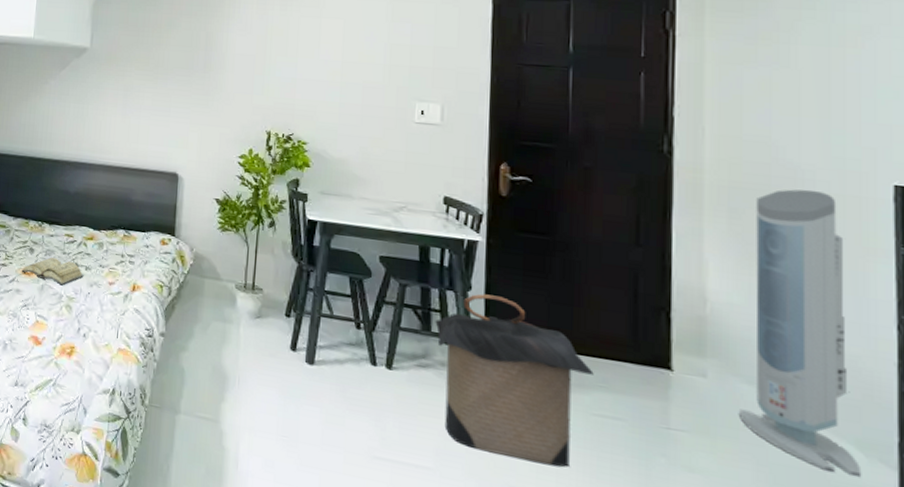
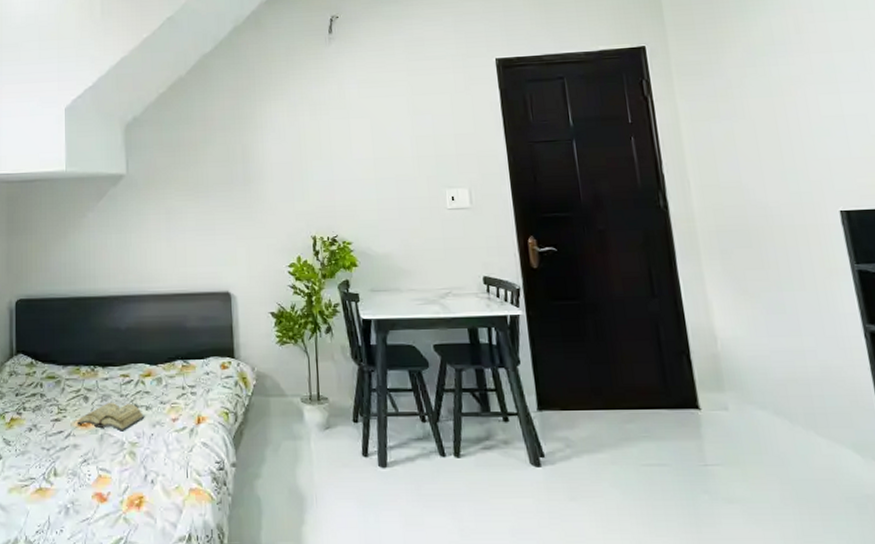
laundry hamper: present [435,293,594,468] -> none [492,365,637,524]
air purifier: present [740,189,862,478] -> none [740,224,863,478]

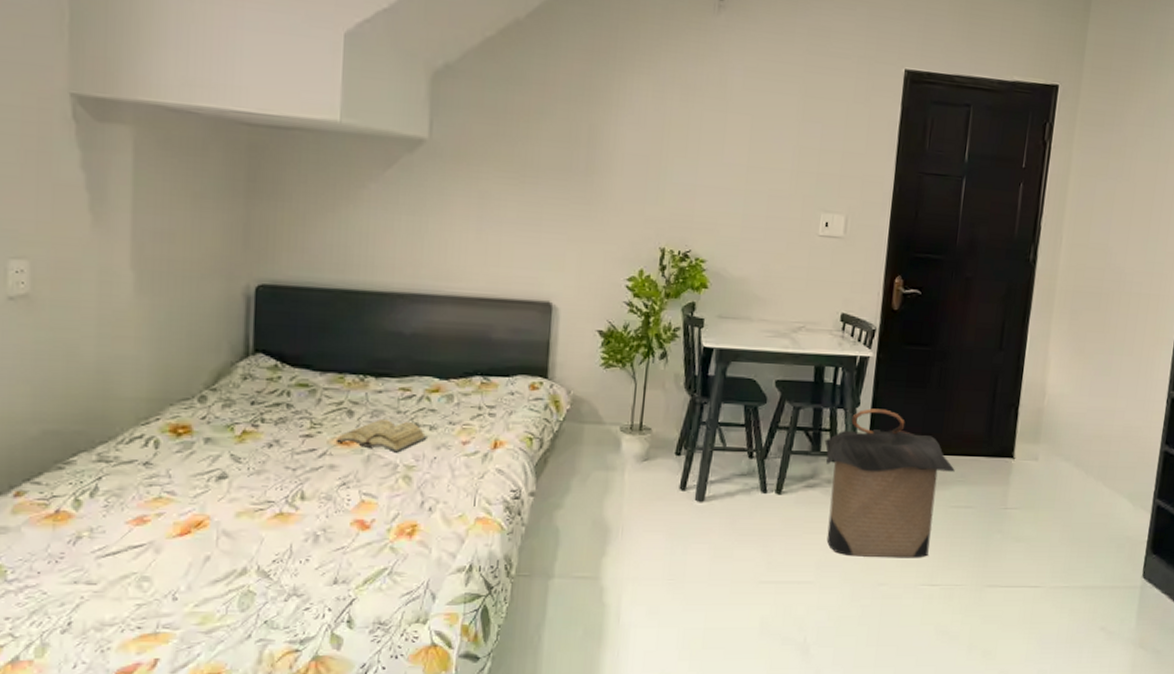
laundry hamper: none [492,365,637,524] -> present [824,408,955,558]

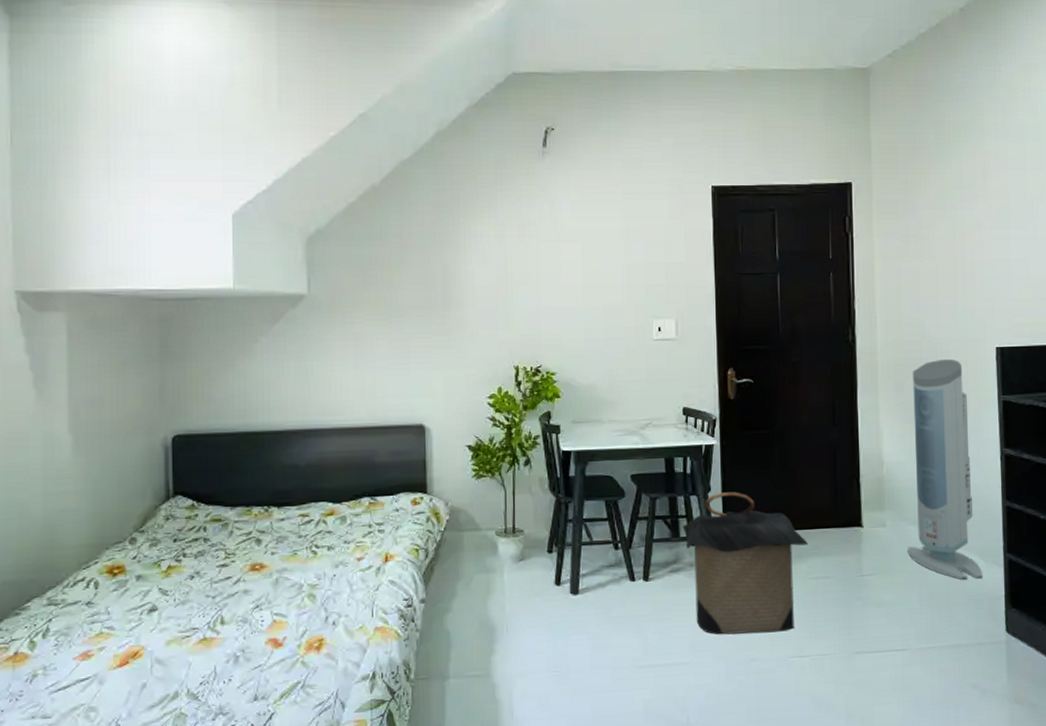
diary: present [335,418,427,453] -> none [247,543,326,574]
air purifier: none [1056,290,1144,523] -> present [908,358,983,580]

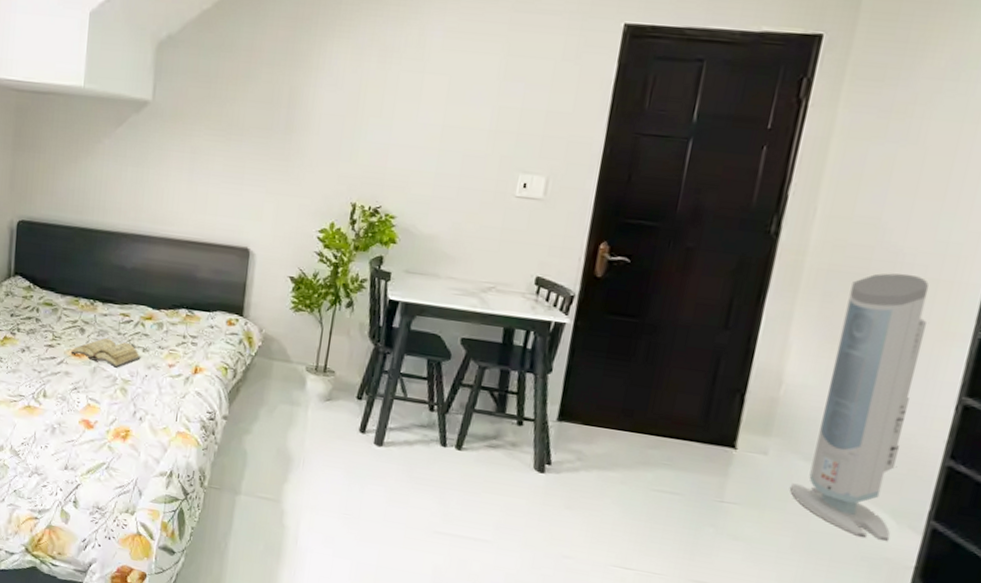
diary: none [247,543,326,574] -> present [70,338,141,368]
laundry hamper: present [682,492,808,635] -> none [507,376,660,538]

